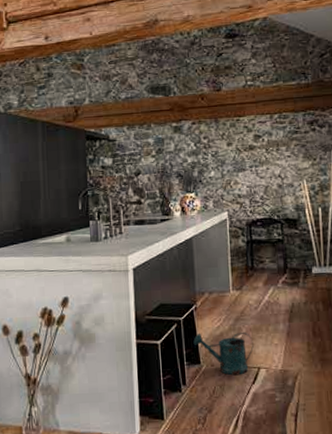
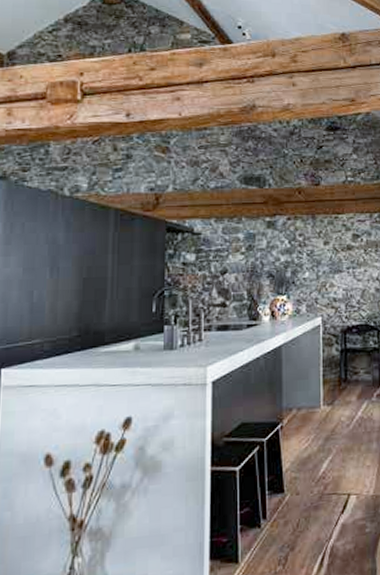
watering can: present [193,331,254,376] -> none [277,453,344,505]

